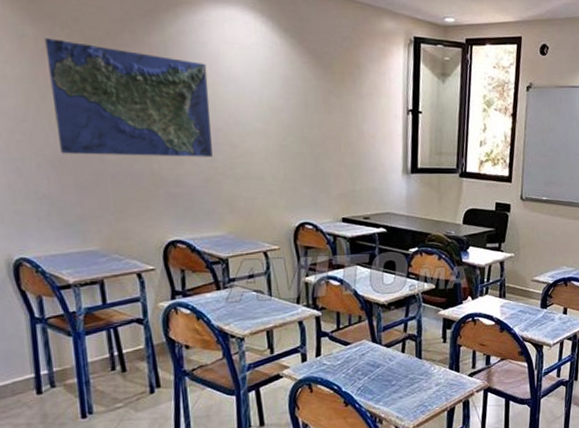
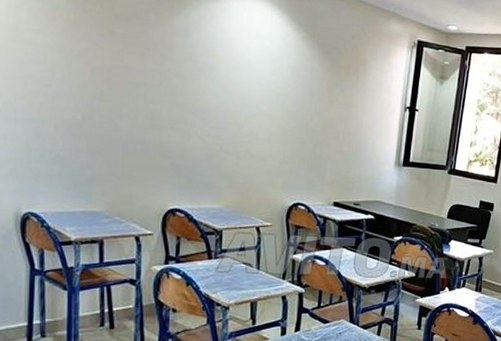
map: present [44,38,213,157] -> none [76,12,223,134]

